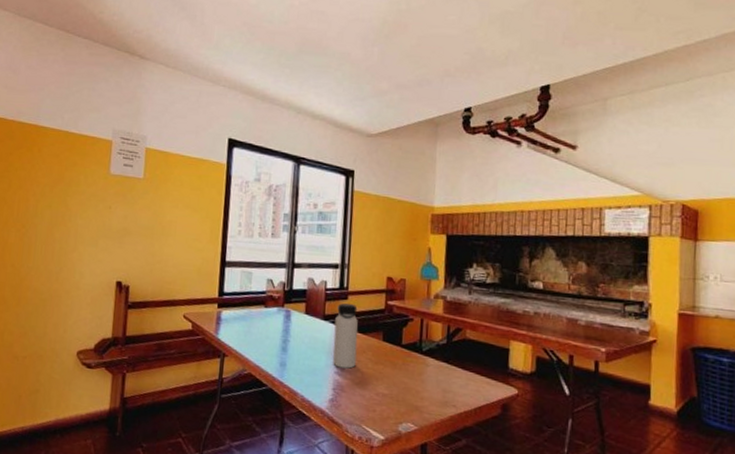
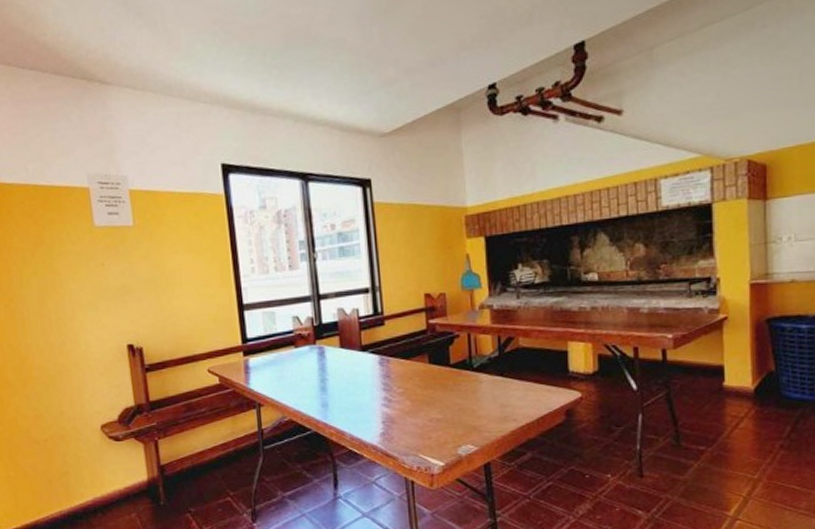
water bottle: present [333,303,358,369] -> none [374,329,403,399]

